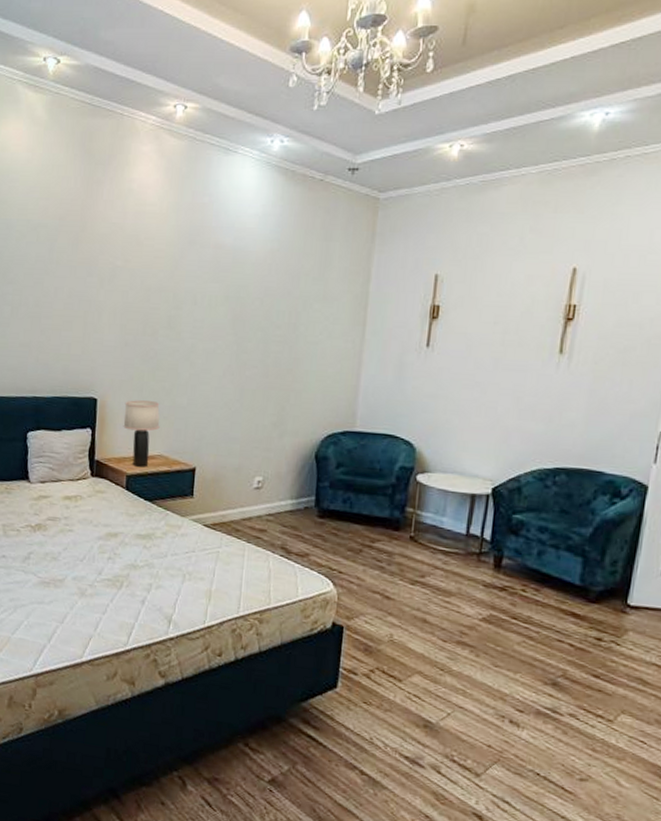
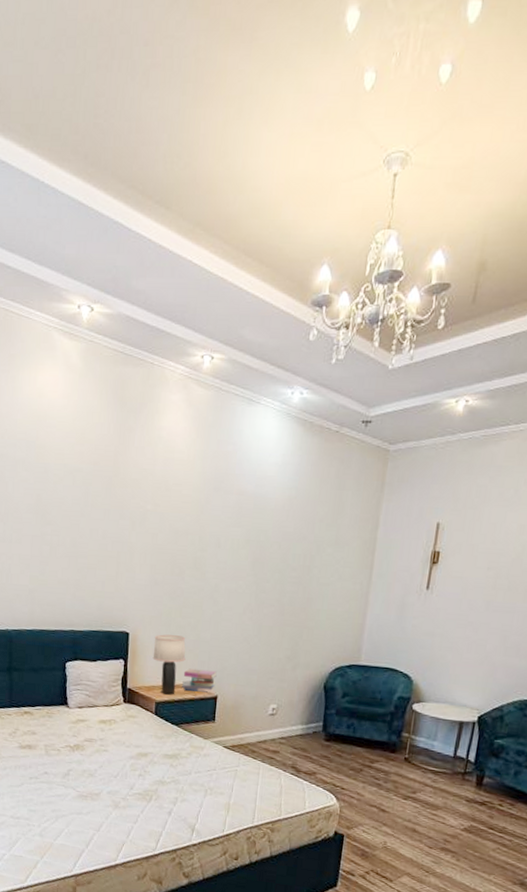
books: none [156,437,195,464] -> present [182,668,217,693]

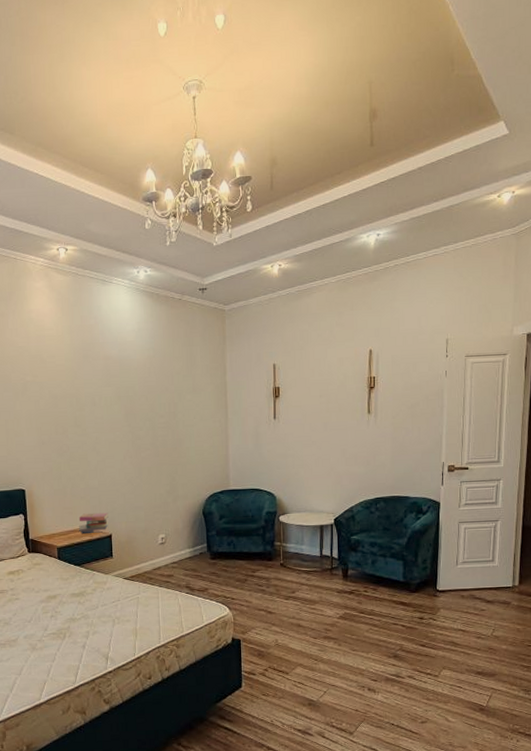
table lamp: present [152,634,186,695] -> none [48,486,79,540]

